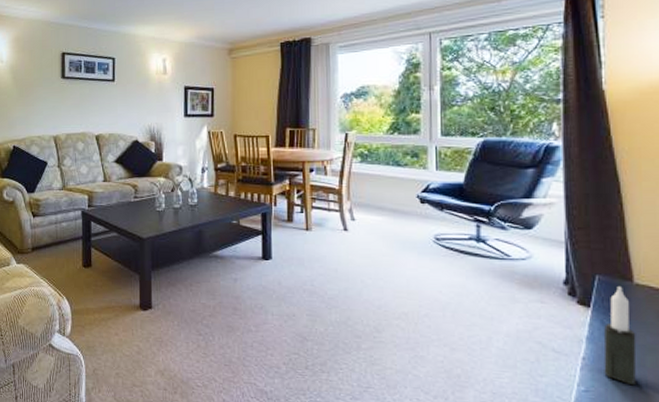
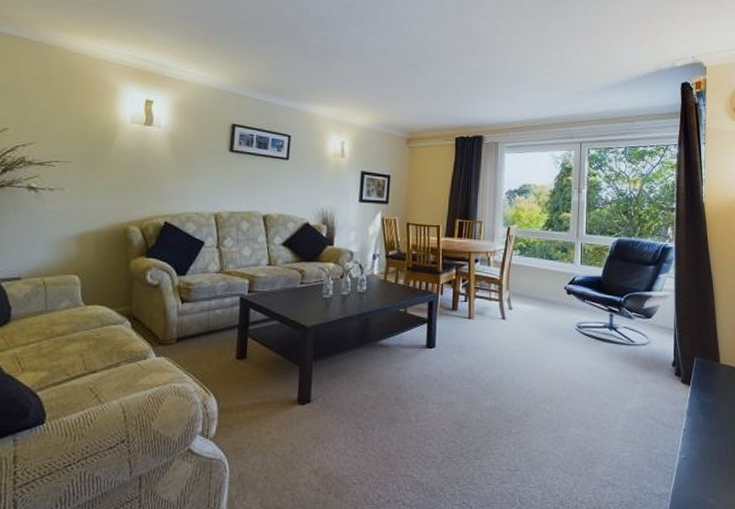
candle: present [603,285,637,386] -> none [698,366,721,451]

